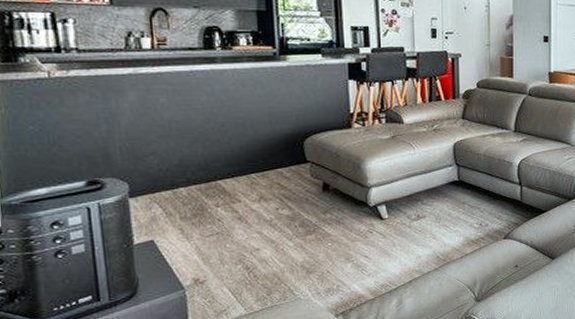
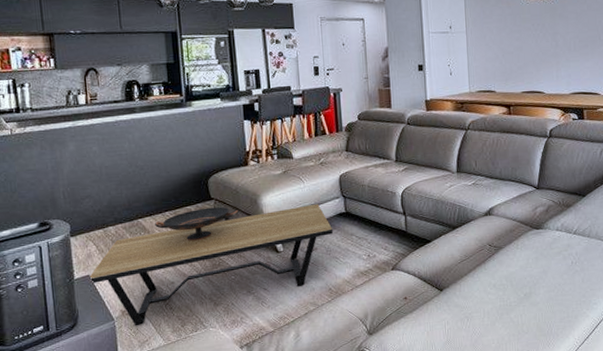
coffee table: none [153,171,443,296] -> present [89,203,333,327]
decorative bowl: none [238,170,339,206] -> present [155,207,239,241]

